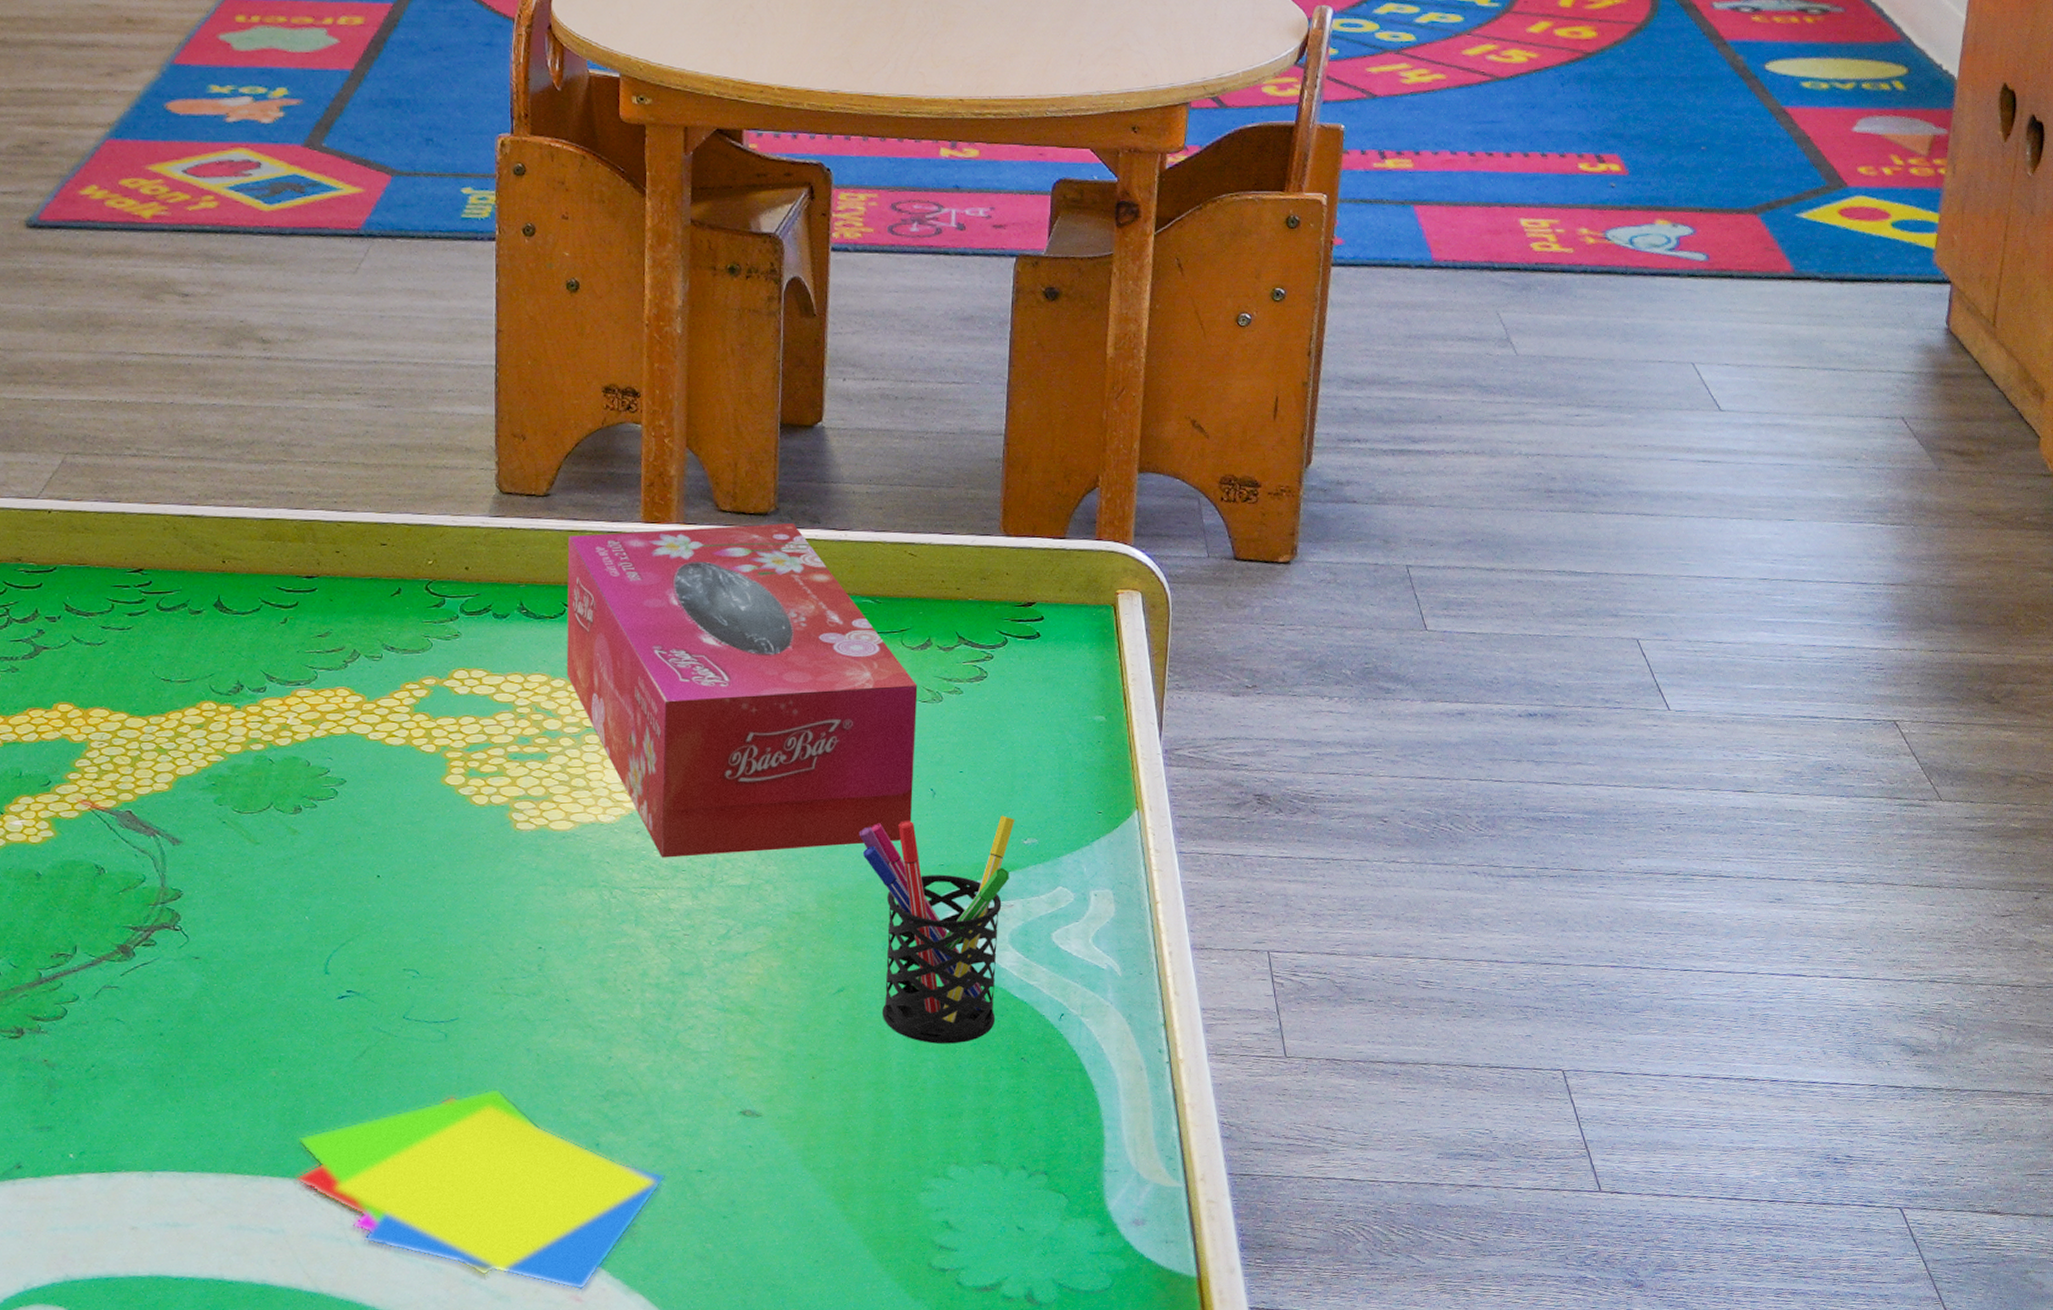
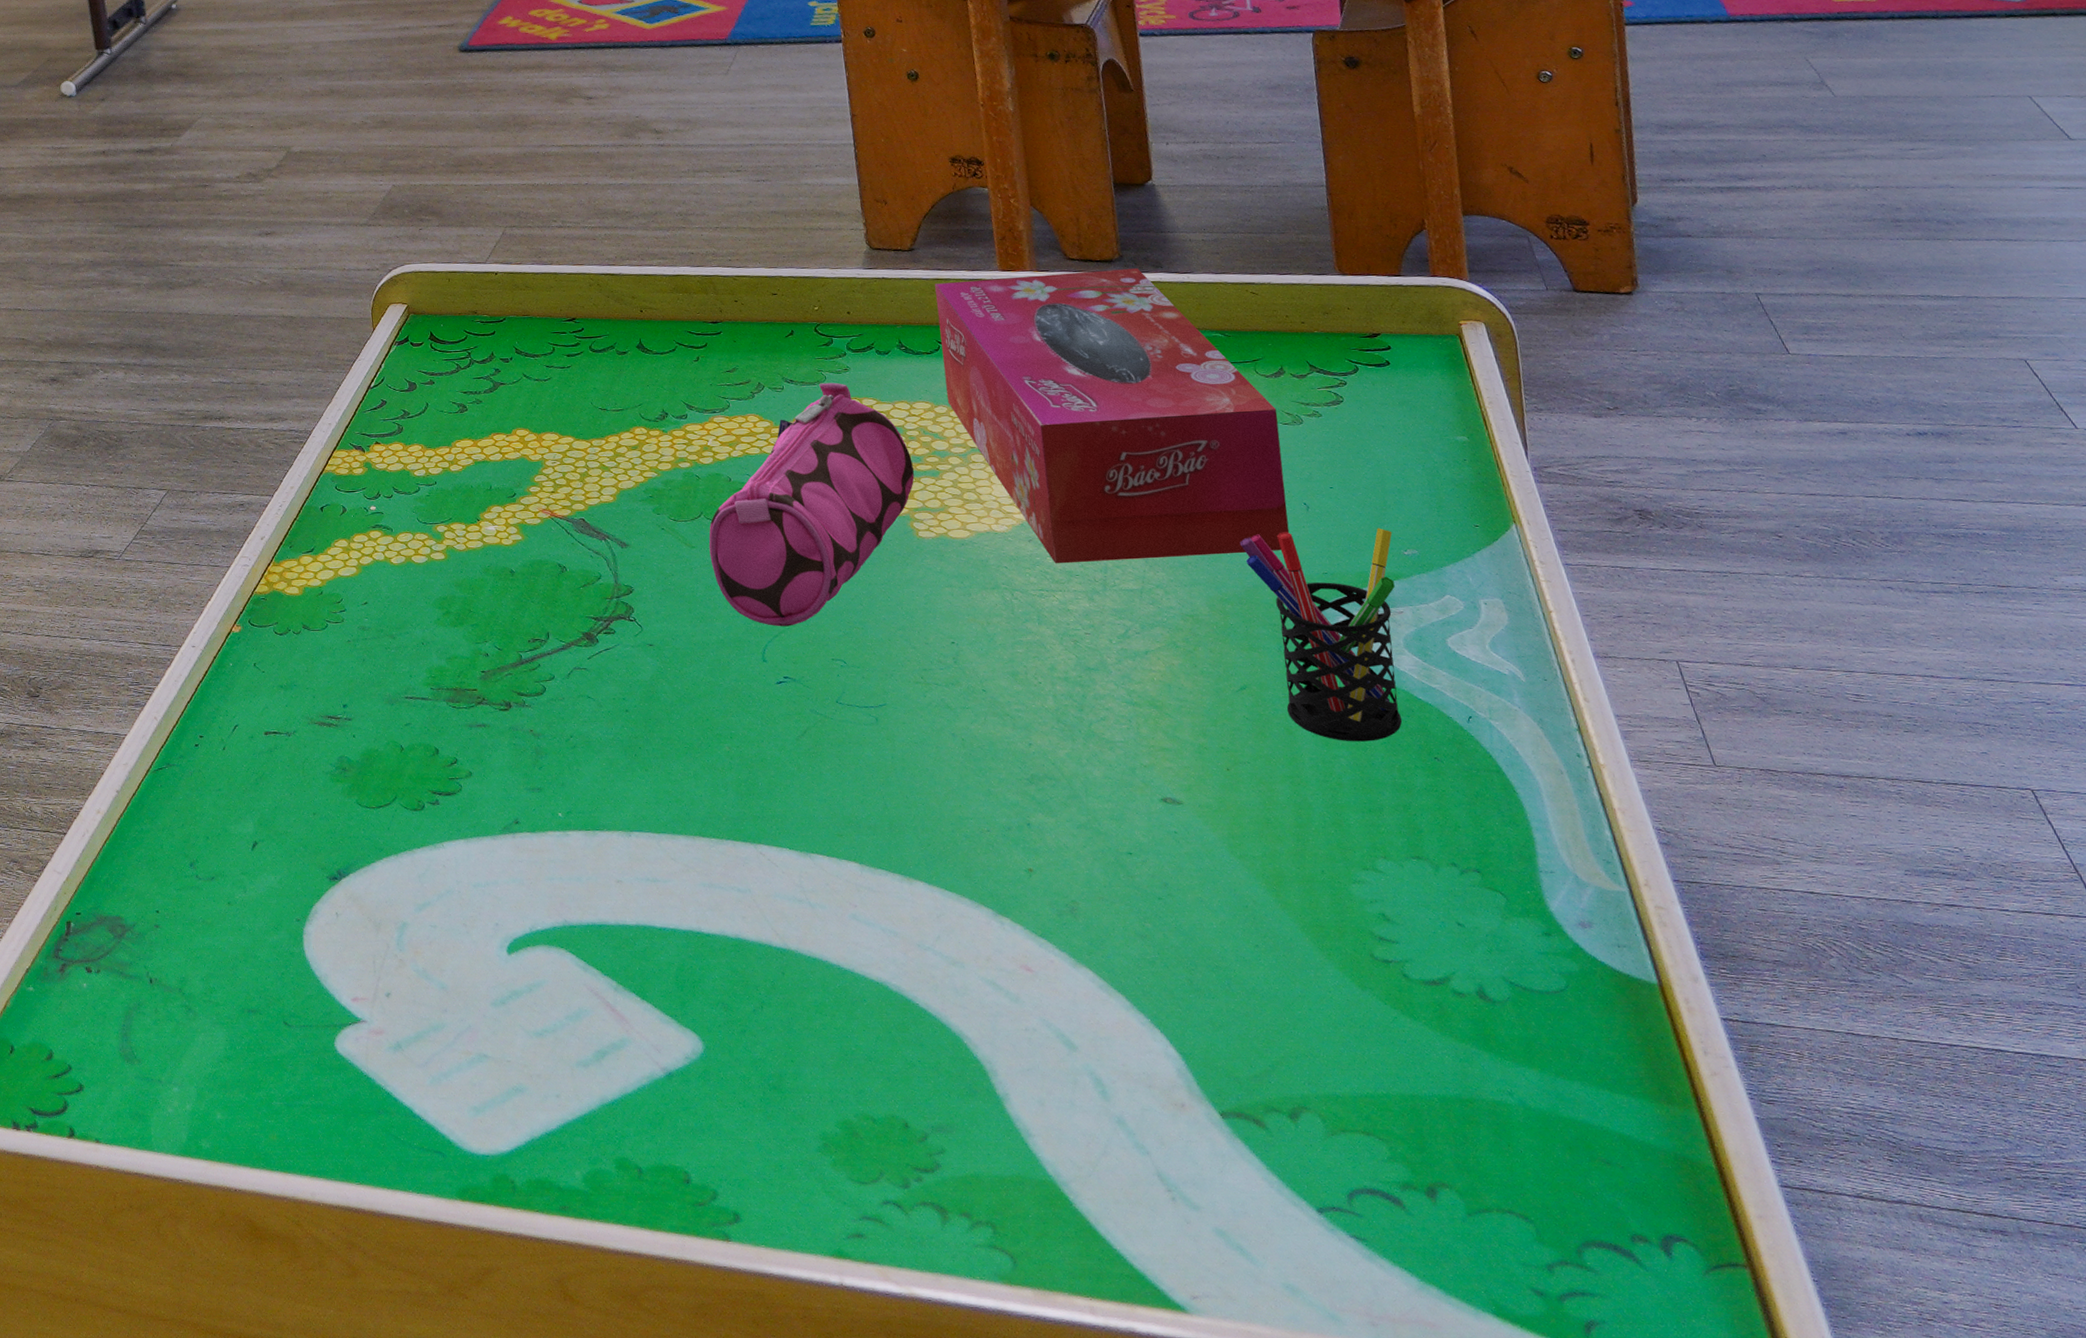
pencil case: none [276,650,519,934] -> present [709,382,915,627]
puzzle: present [296,1087,665,1291] -> none [754,768,1097,961]

